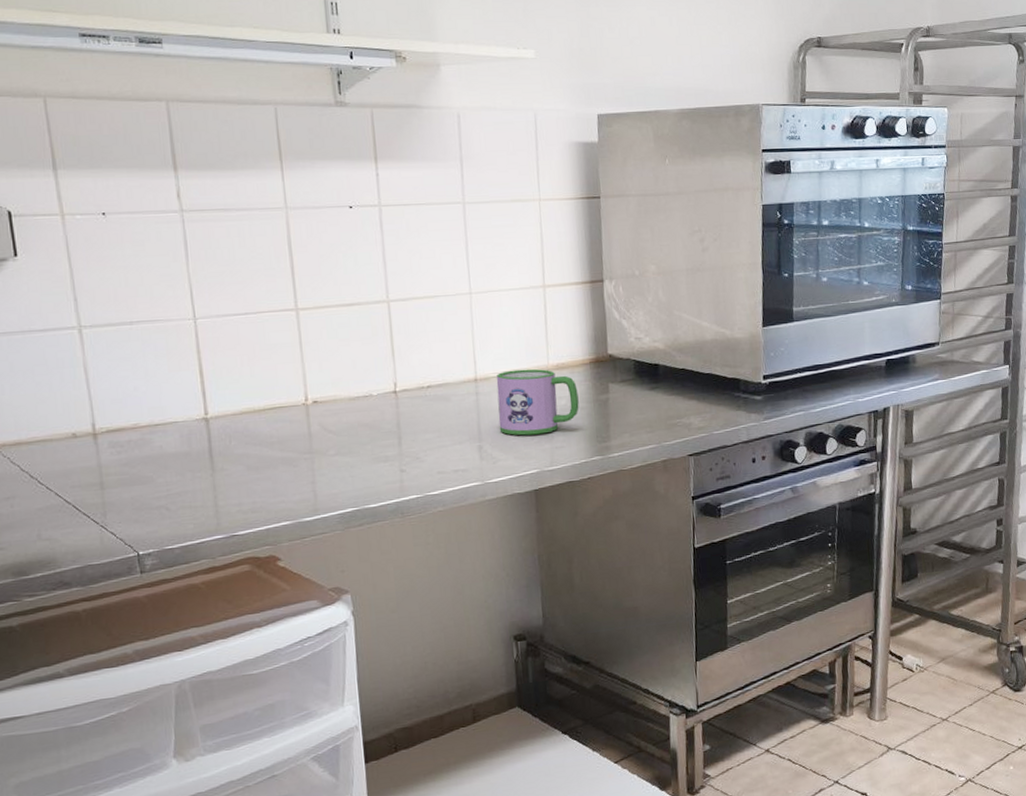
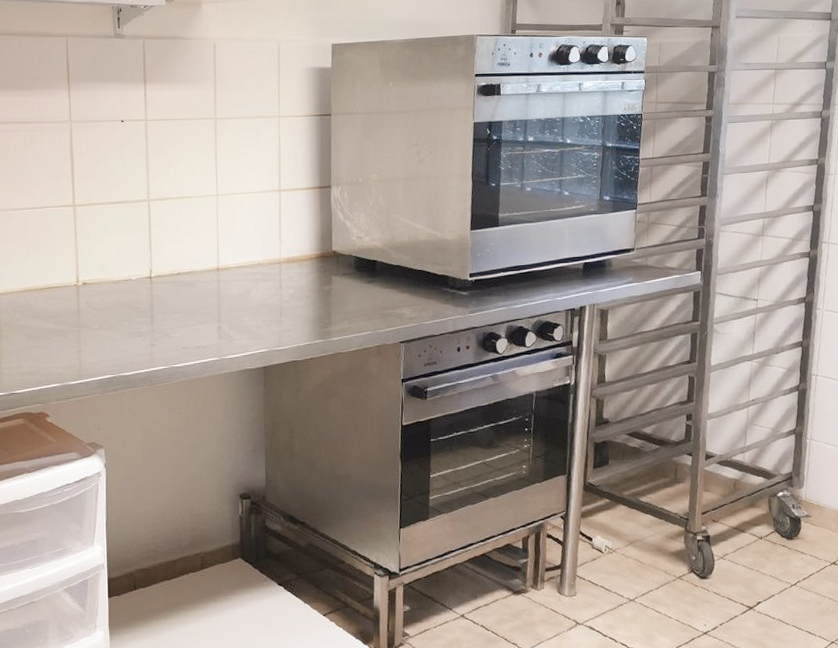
mug: present [496,368,579,436] -> none [235,261,305,319]

